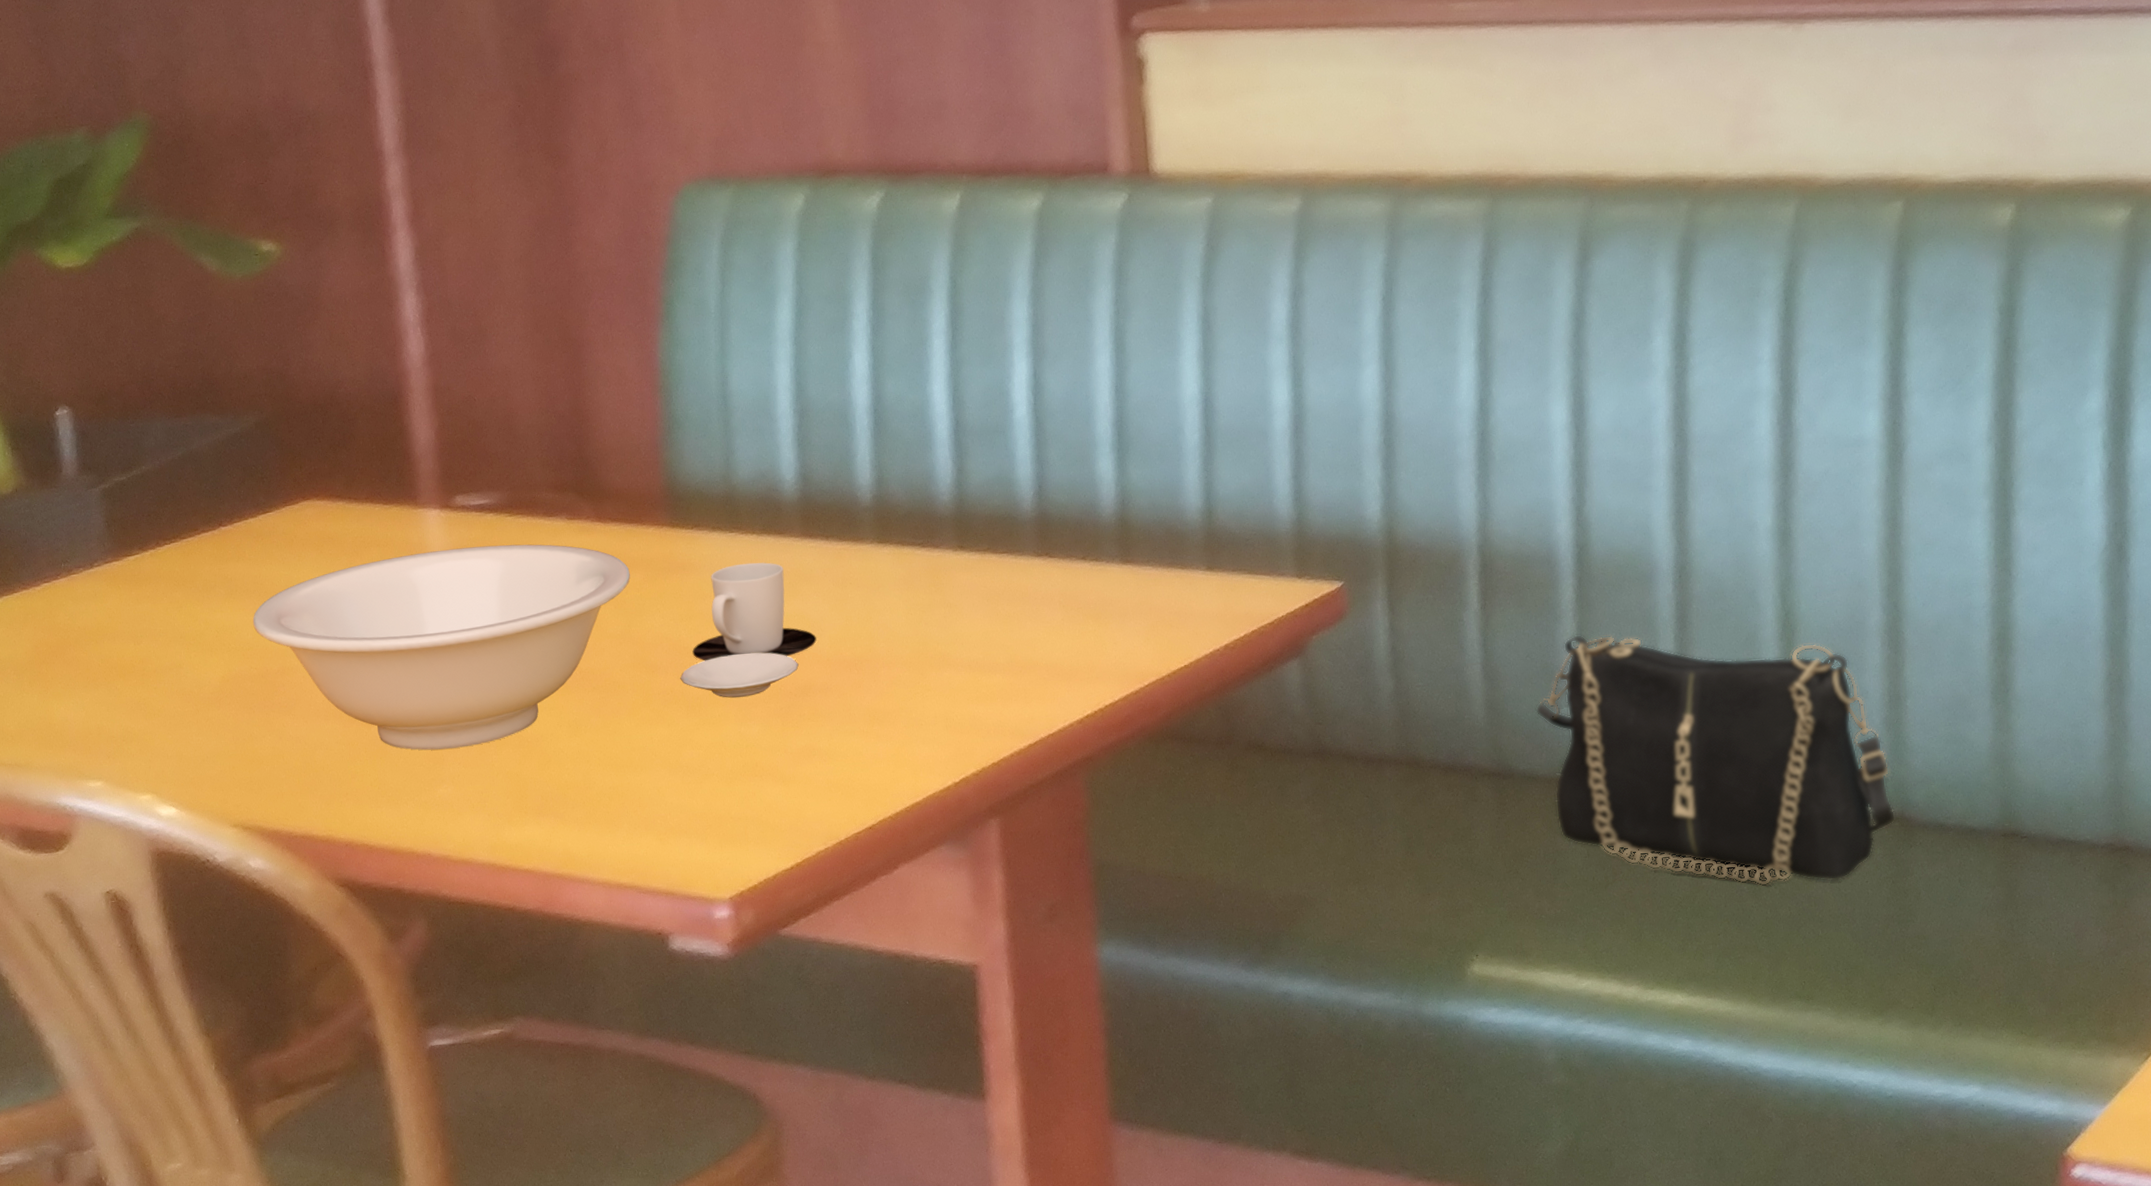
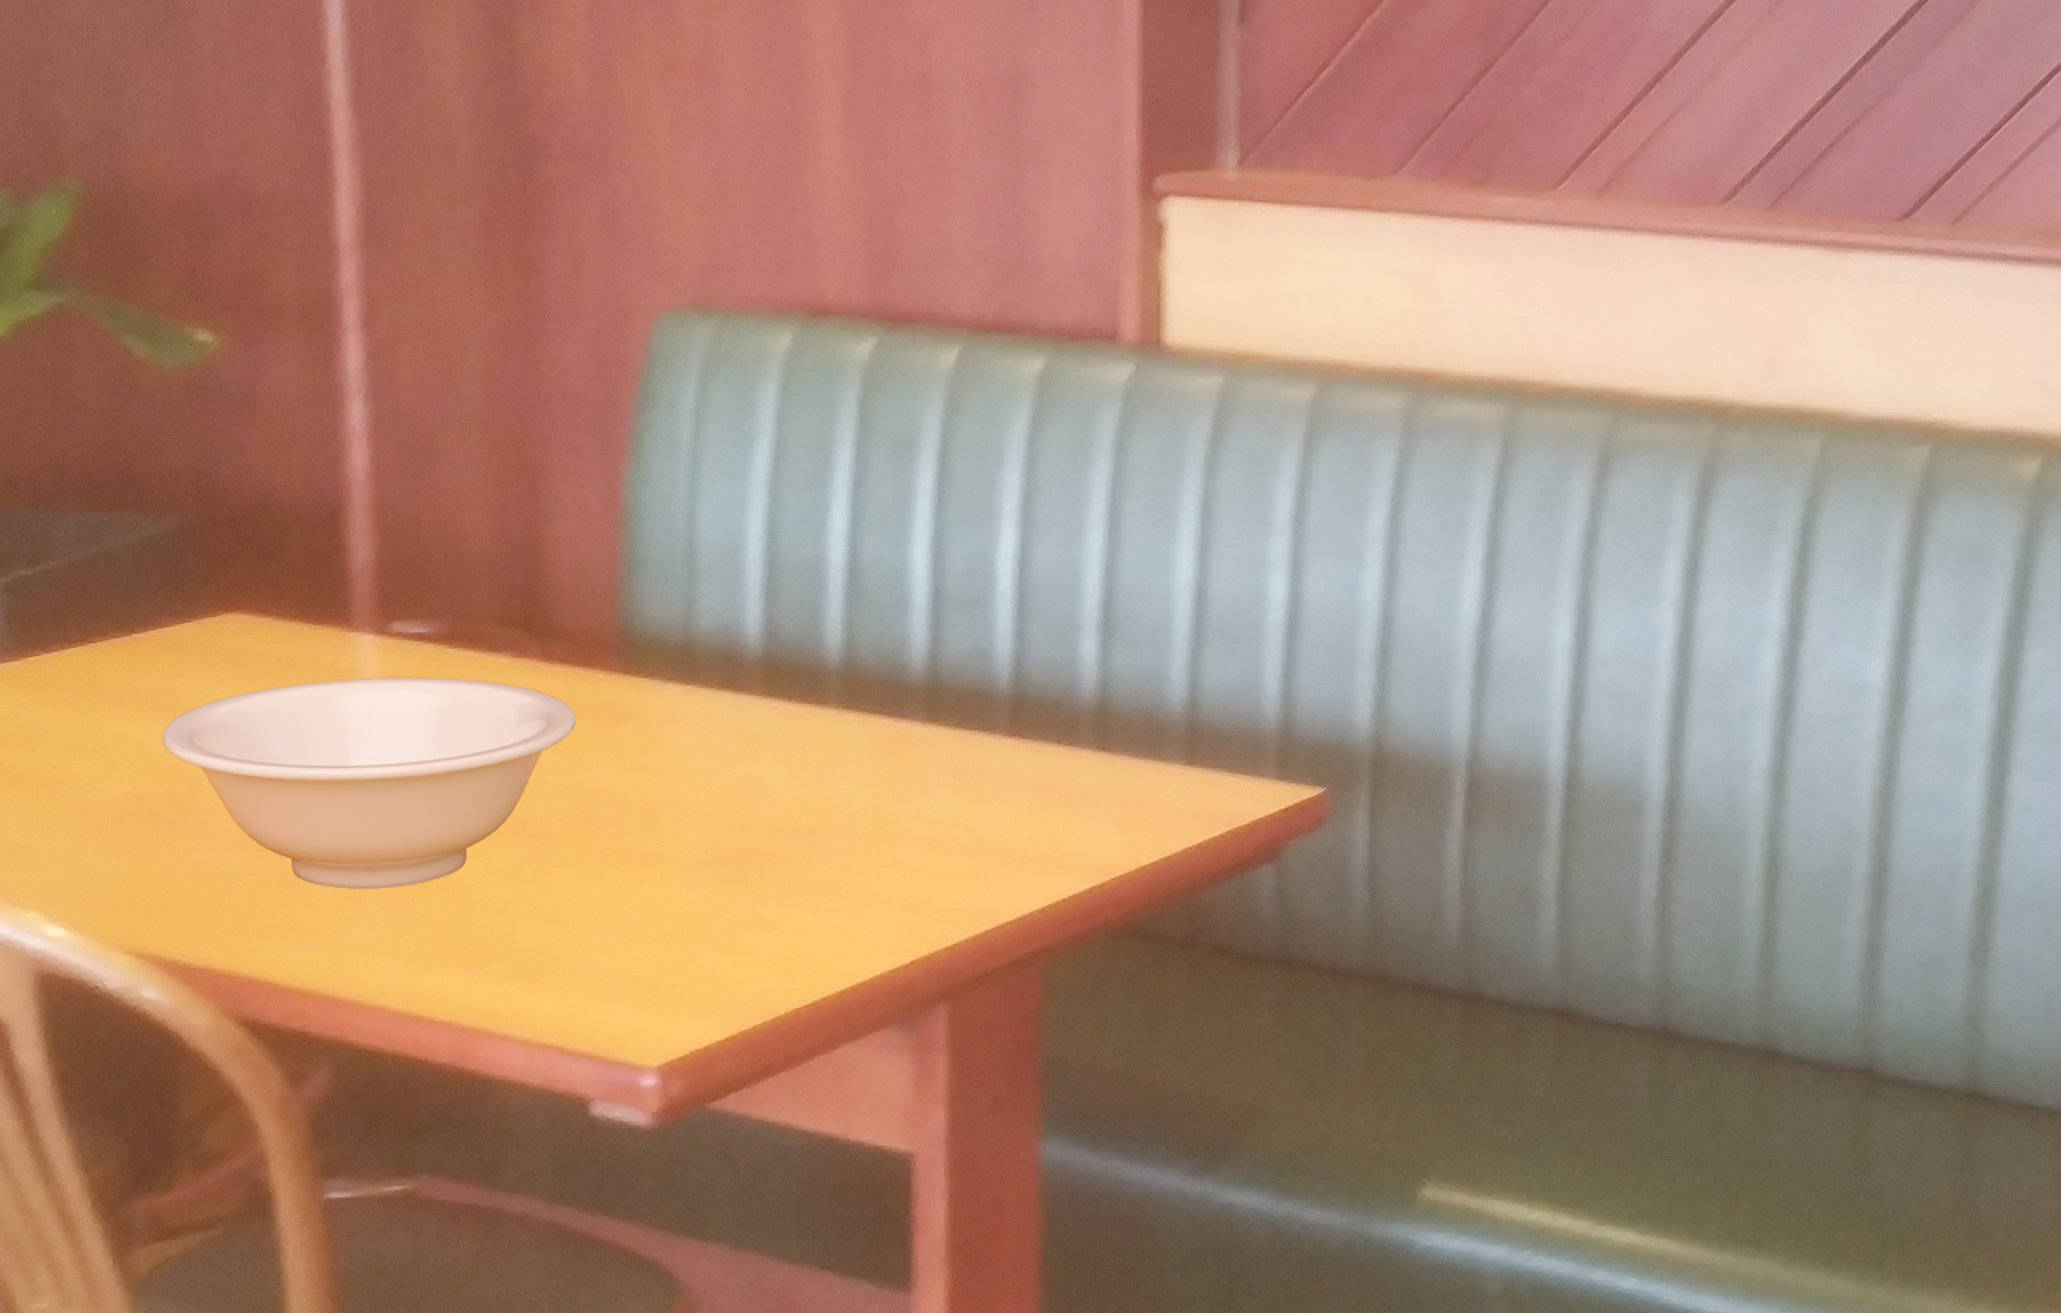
saucer: present [680,652,799,698] -> none [621,812,749,858]
cup: present [692,562,817,661] -> none [637,718,770,820]
handbag: present [1535,634,1896,886] -> none [1511,861,1863,1129]

